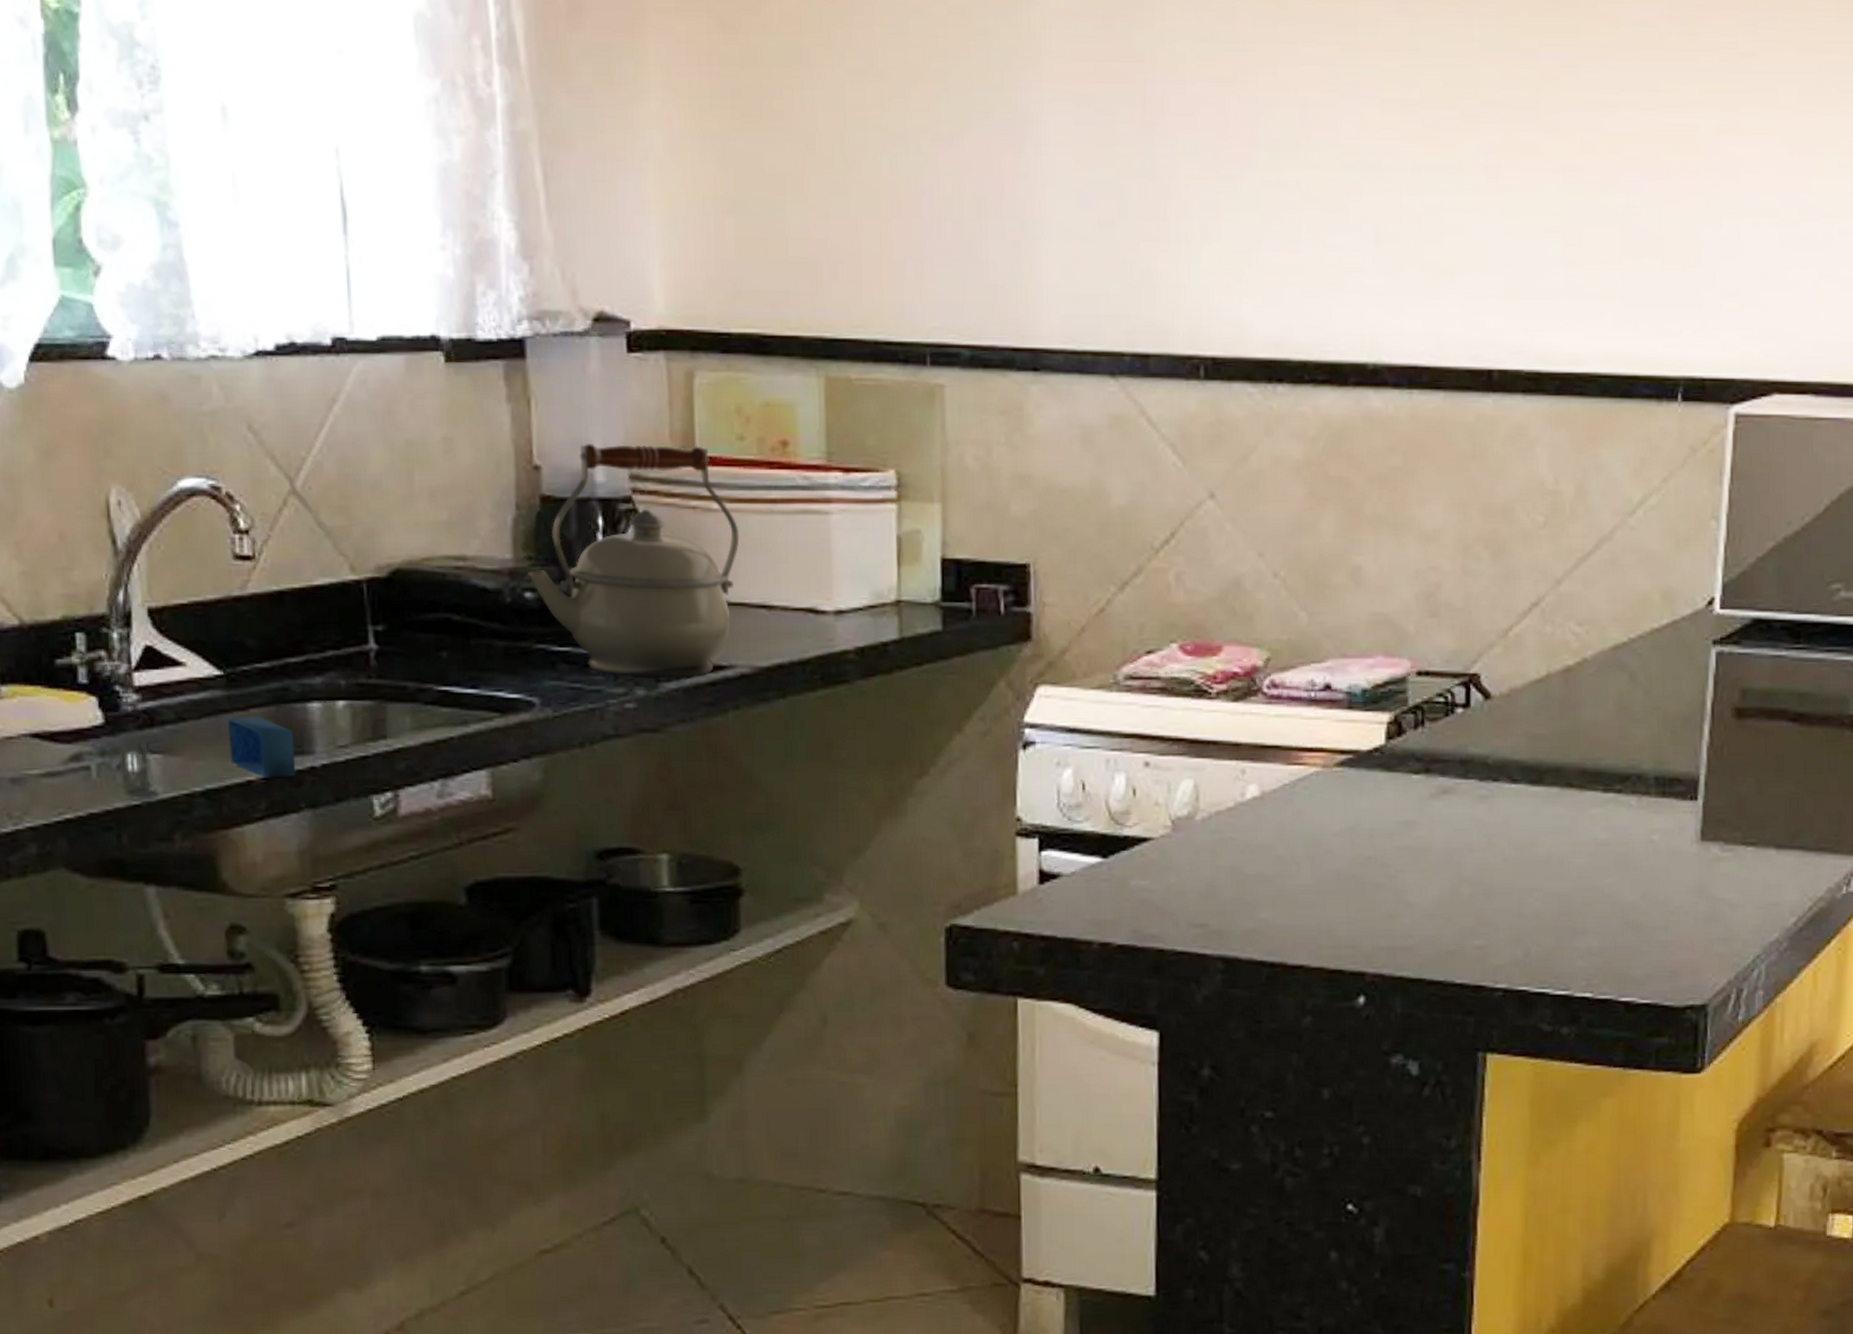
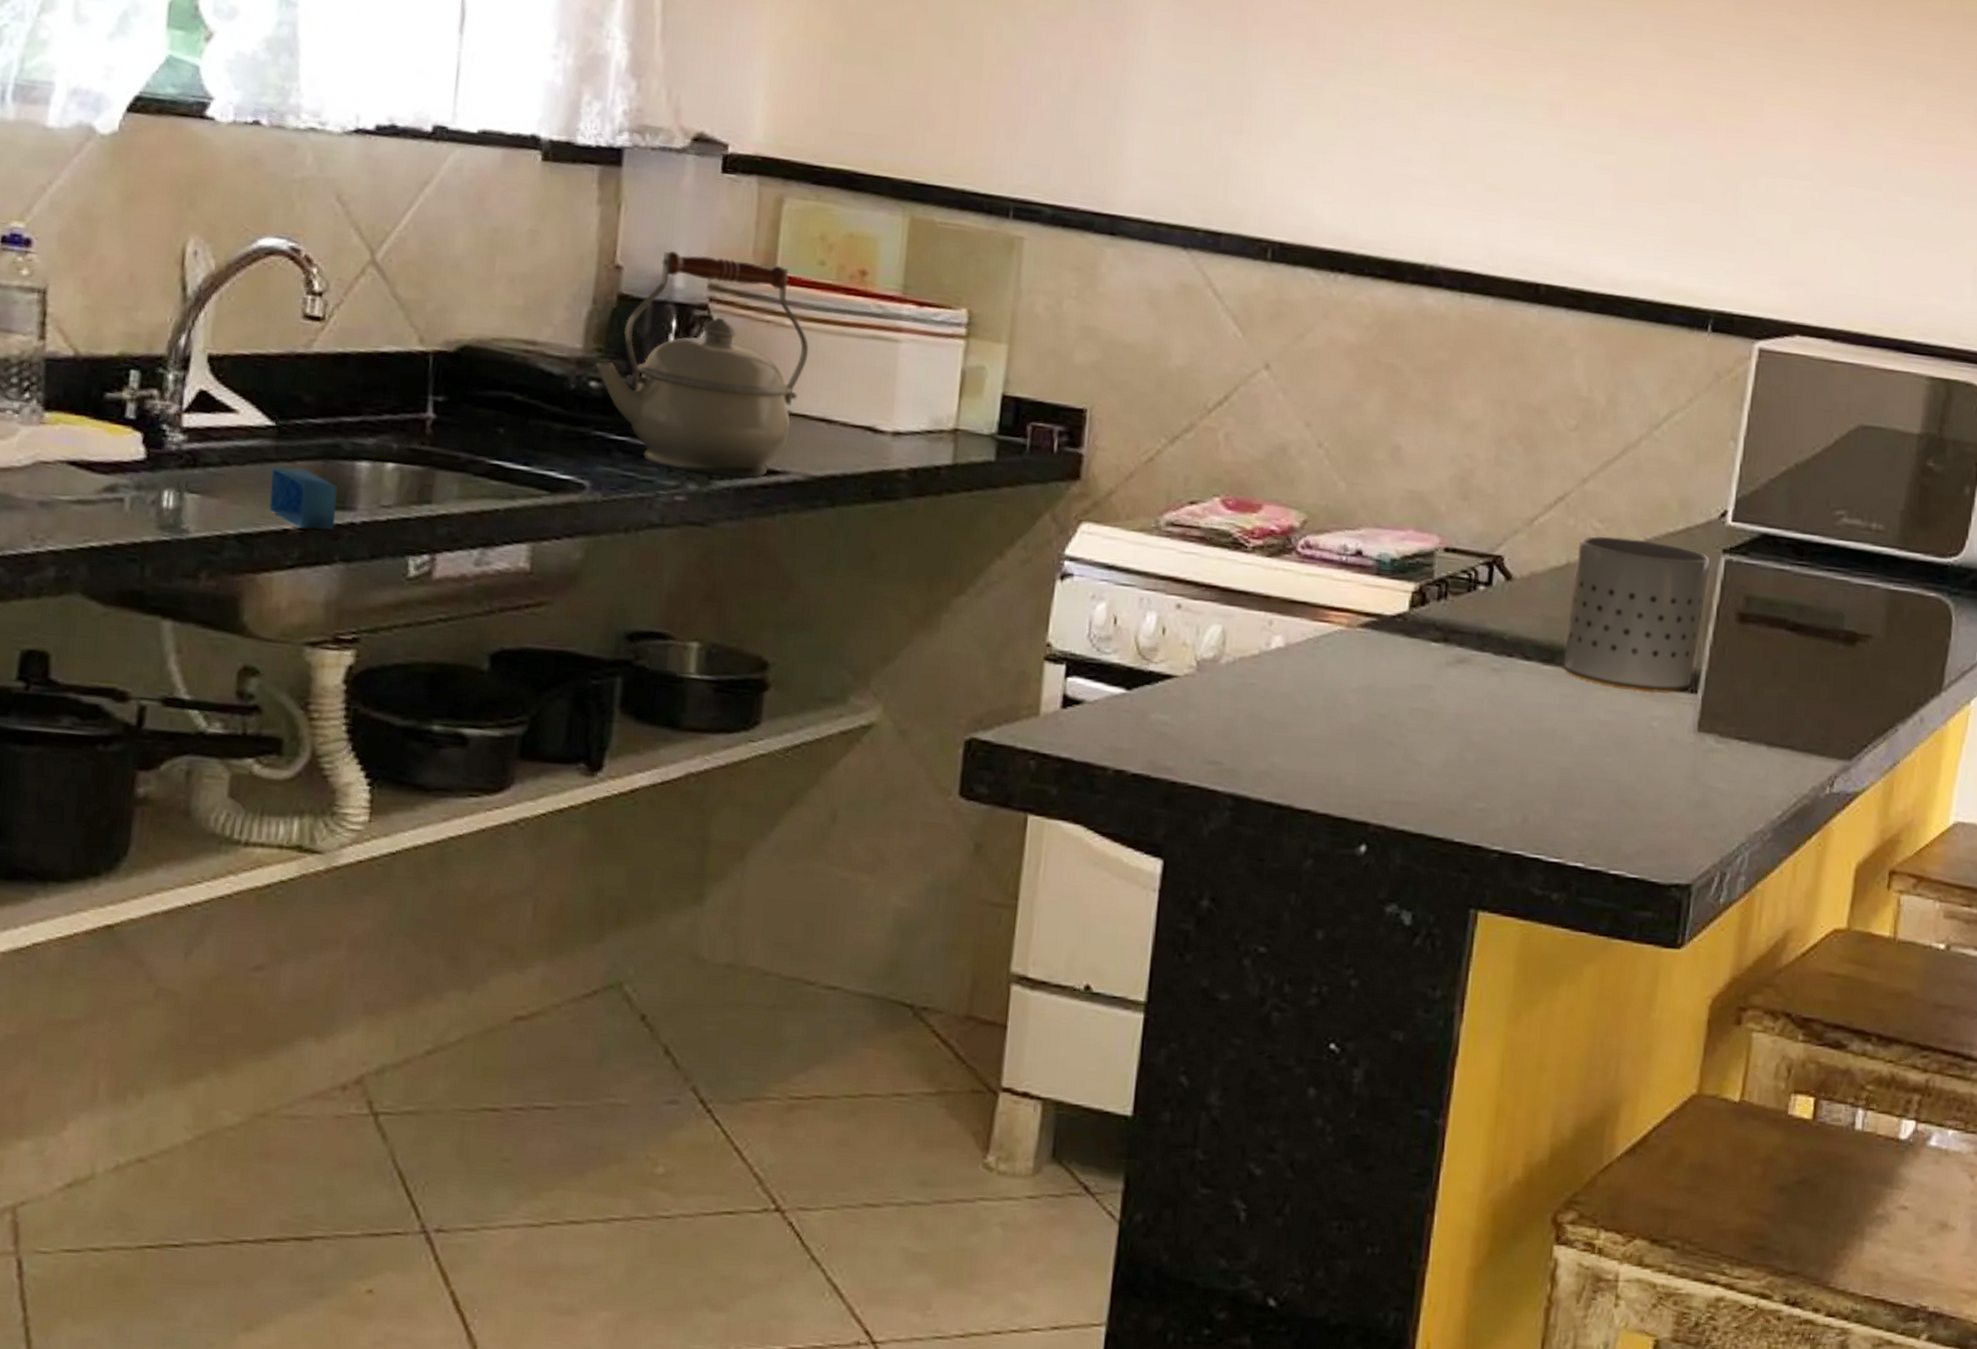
mug: none [1552,640,1701,804] -> present [1562,535,1711,692]

